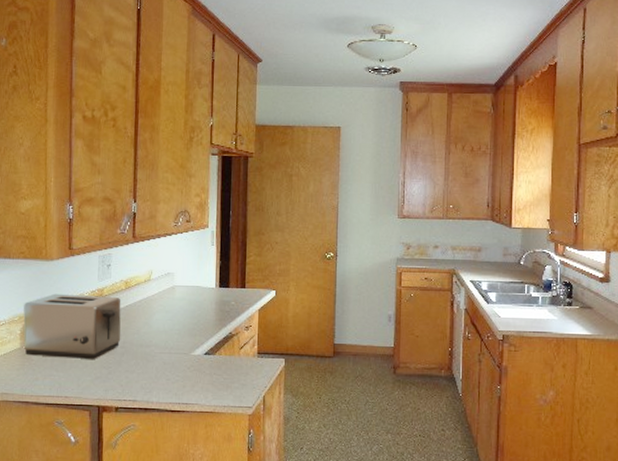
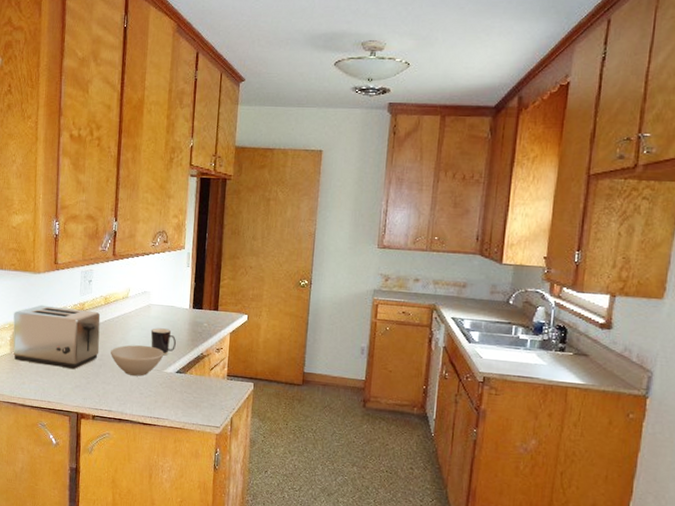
bowl: none [133,329,191,361] -> present [110,345,164,376]
mug: none [175,310,203,338] -> present [150,328,176,356]

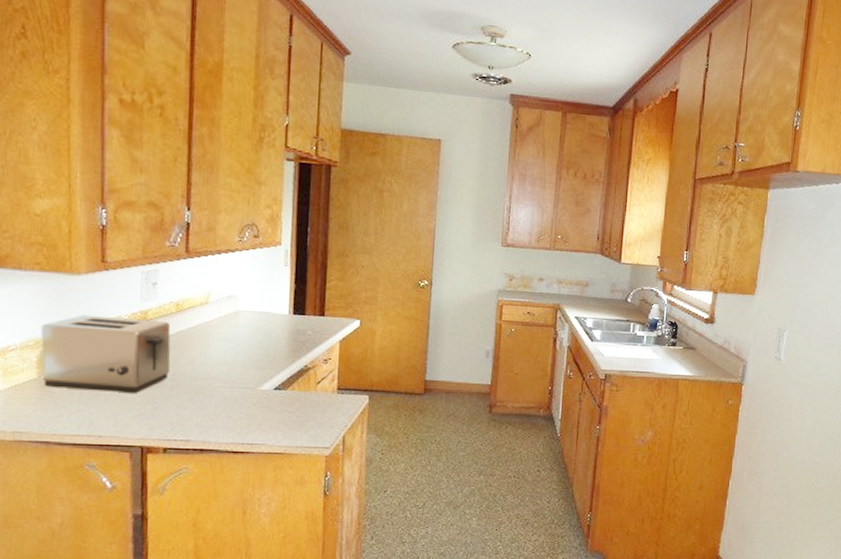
bowl: present [110,345,164,376] -> none [186,360,258,397]
mug: present [150,328,176,356] -> none [239,338,273,371]

